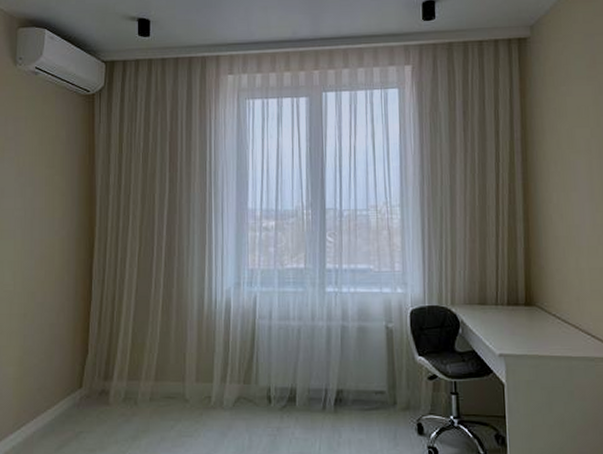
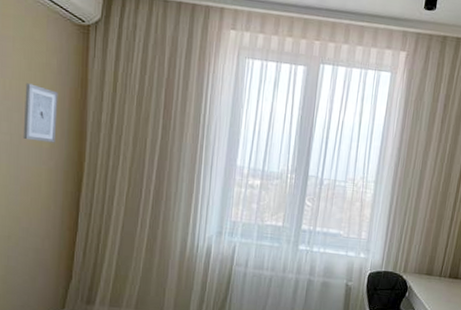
wall art: none [36,157,68,213] -> present [23,83,58,143]

